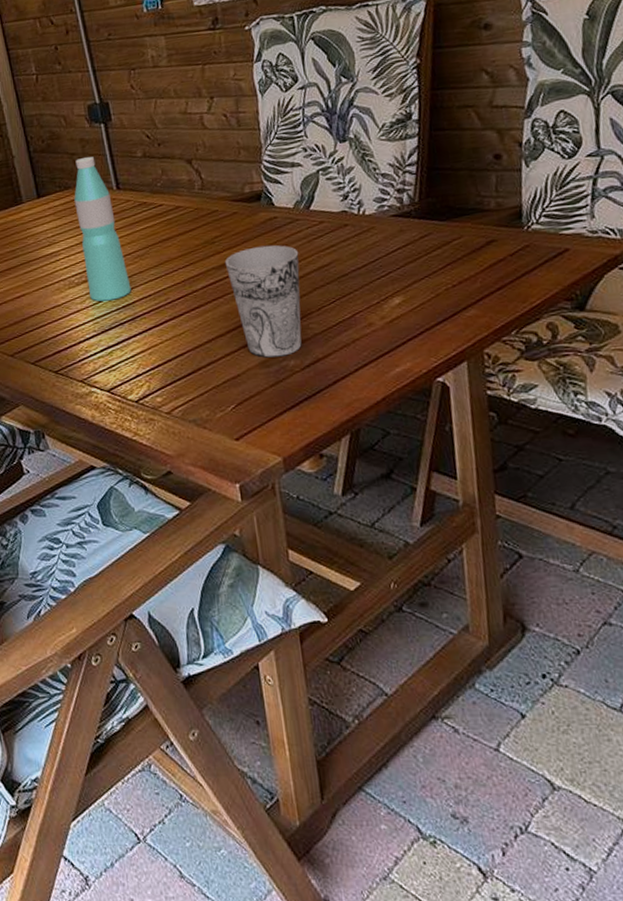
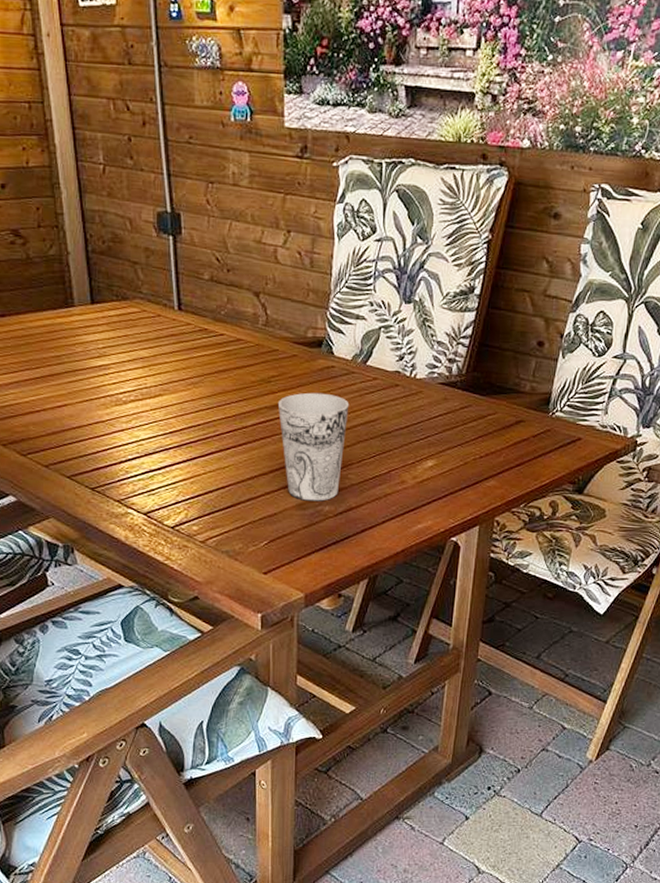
water bottle: present [74,157,132,302] -> none [131,269,181,424]

